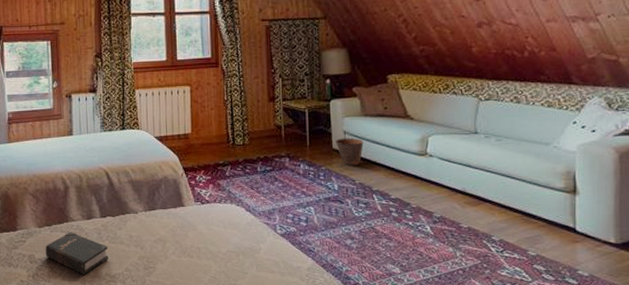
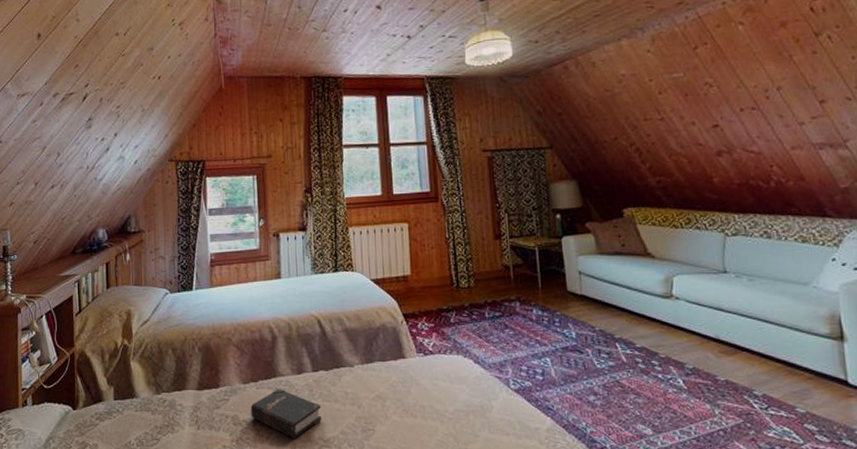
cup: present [335,138,364,166] -> none [569,279,602,311]

